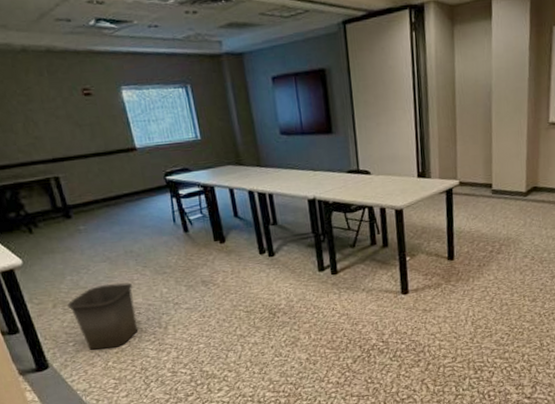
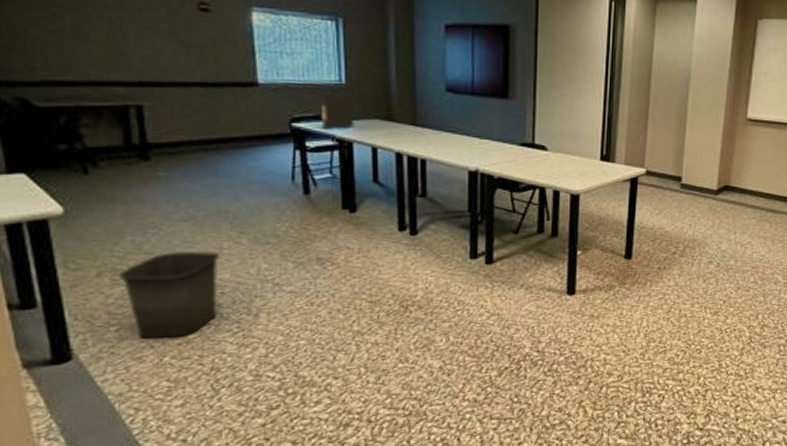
binder: none [183,148,213,179] -> present [320,95,355,129]

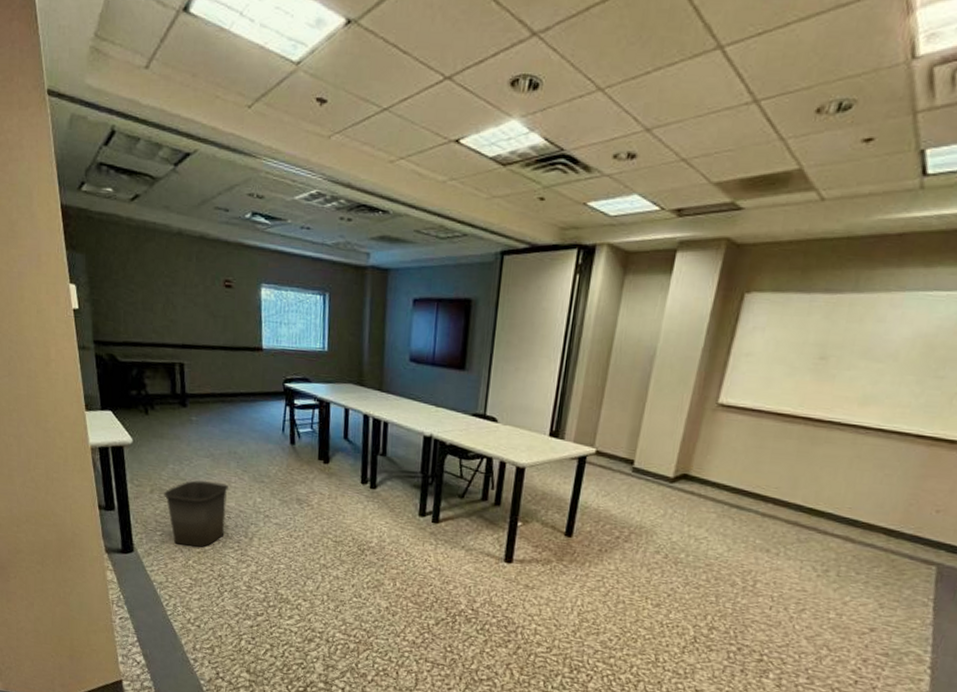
binder: present [320,95,355,129] -> none [307,361,333,391]

